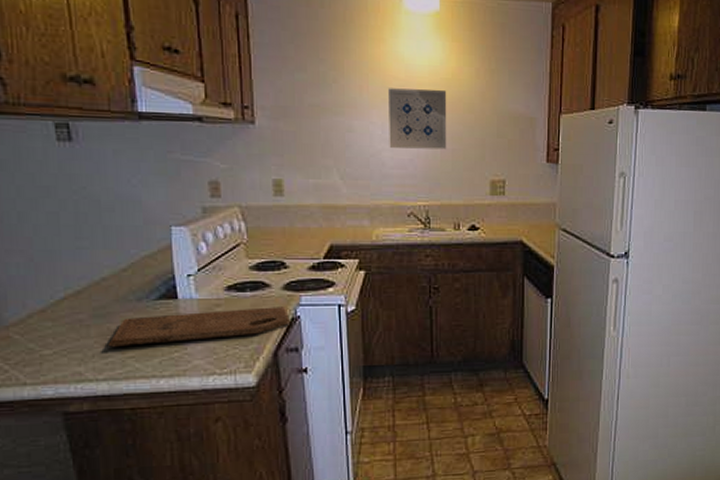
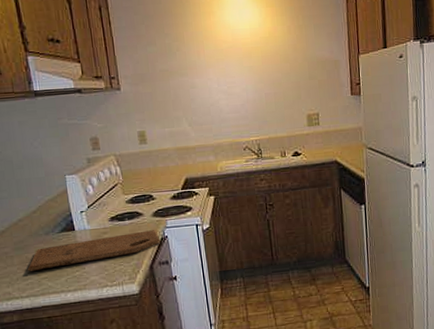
wall art: present [388,88,447,150] -> none [220,47,270,97]

